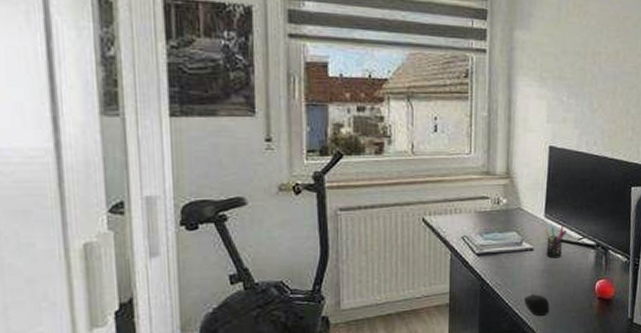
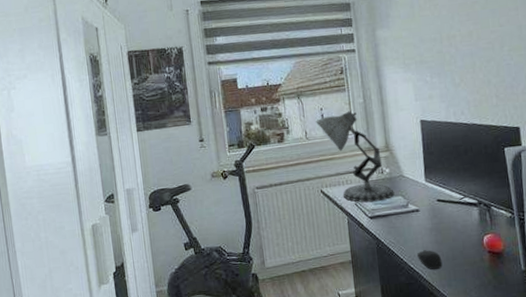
desk lamp: none [427,124,509,237] -> present [316,111,395,203]
pen holder: present [544,225,566,258] -> none [427,187,448,217]

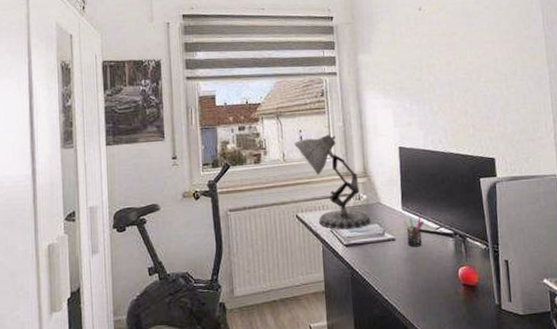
computer mouse: present [417,250,443,269] -> none [392,281,417,302]
pen holder: none [427,187,448,217] -> present [403,216,424,247]

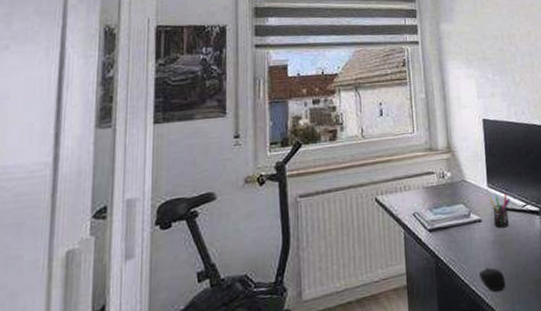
desk lamp: present [294,134,371,230] -> none [374,106,456,213]
computer mouse: none [392,281,417,302] -> present [479,267,506,292]

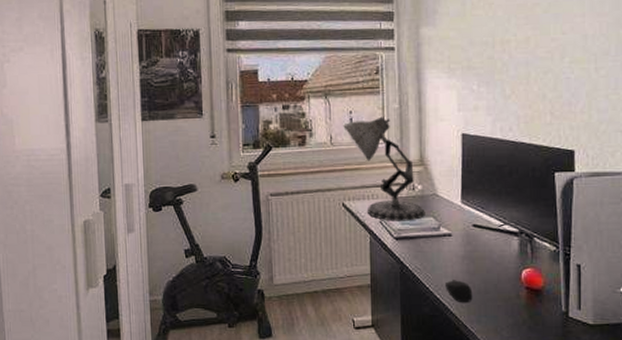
desk lamp: none [374,106,456,213] -> present [343,116,425,221]
pen holder: present [489,193,510,228] -> none [462,211,485,244]

